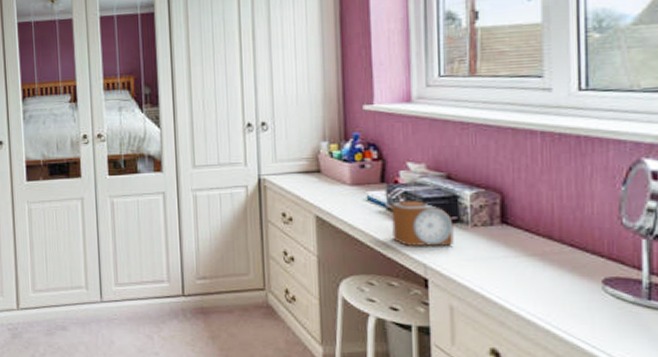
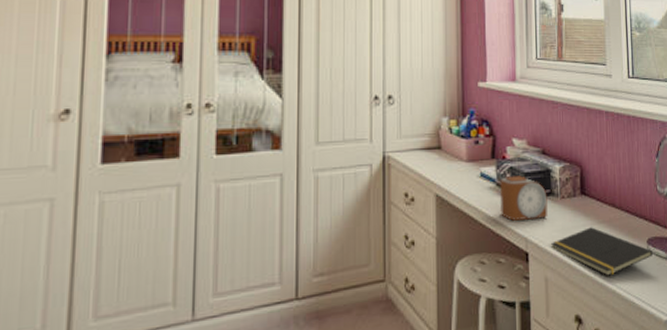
notepad: none [457,259,611,314] -> present [550,227,653,276]

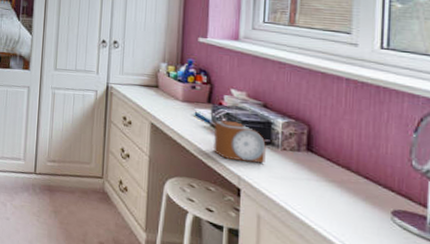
notepad: present [550,227,653,276] -> none [265,182,399,233]

